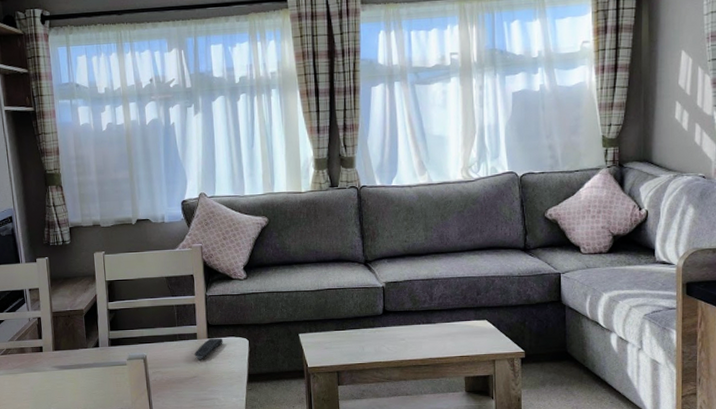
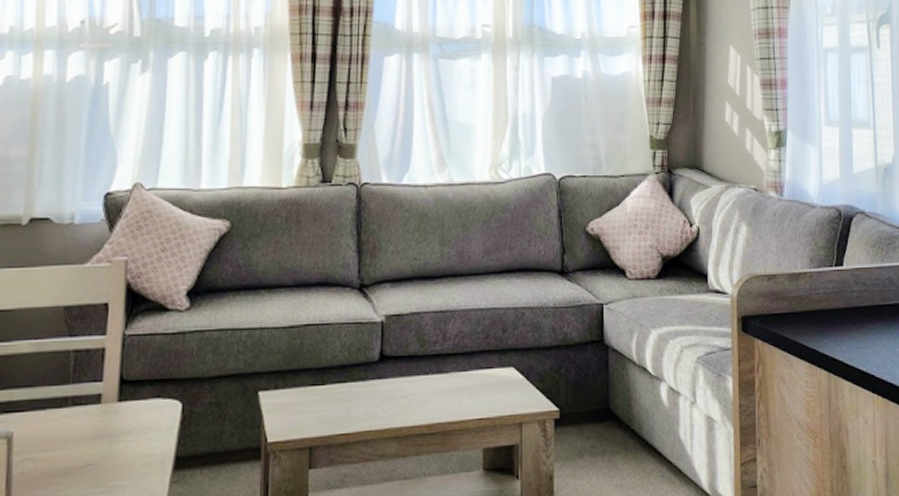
remote control: present [194,338,223,359] -> none [92,400,142,436]

